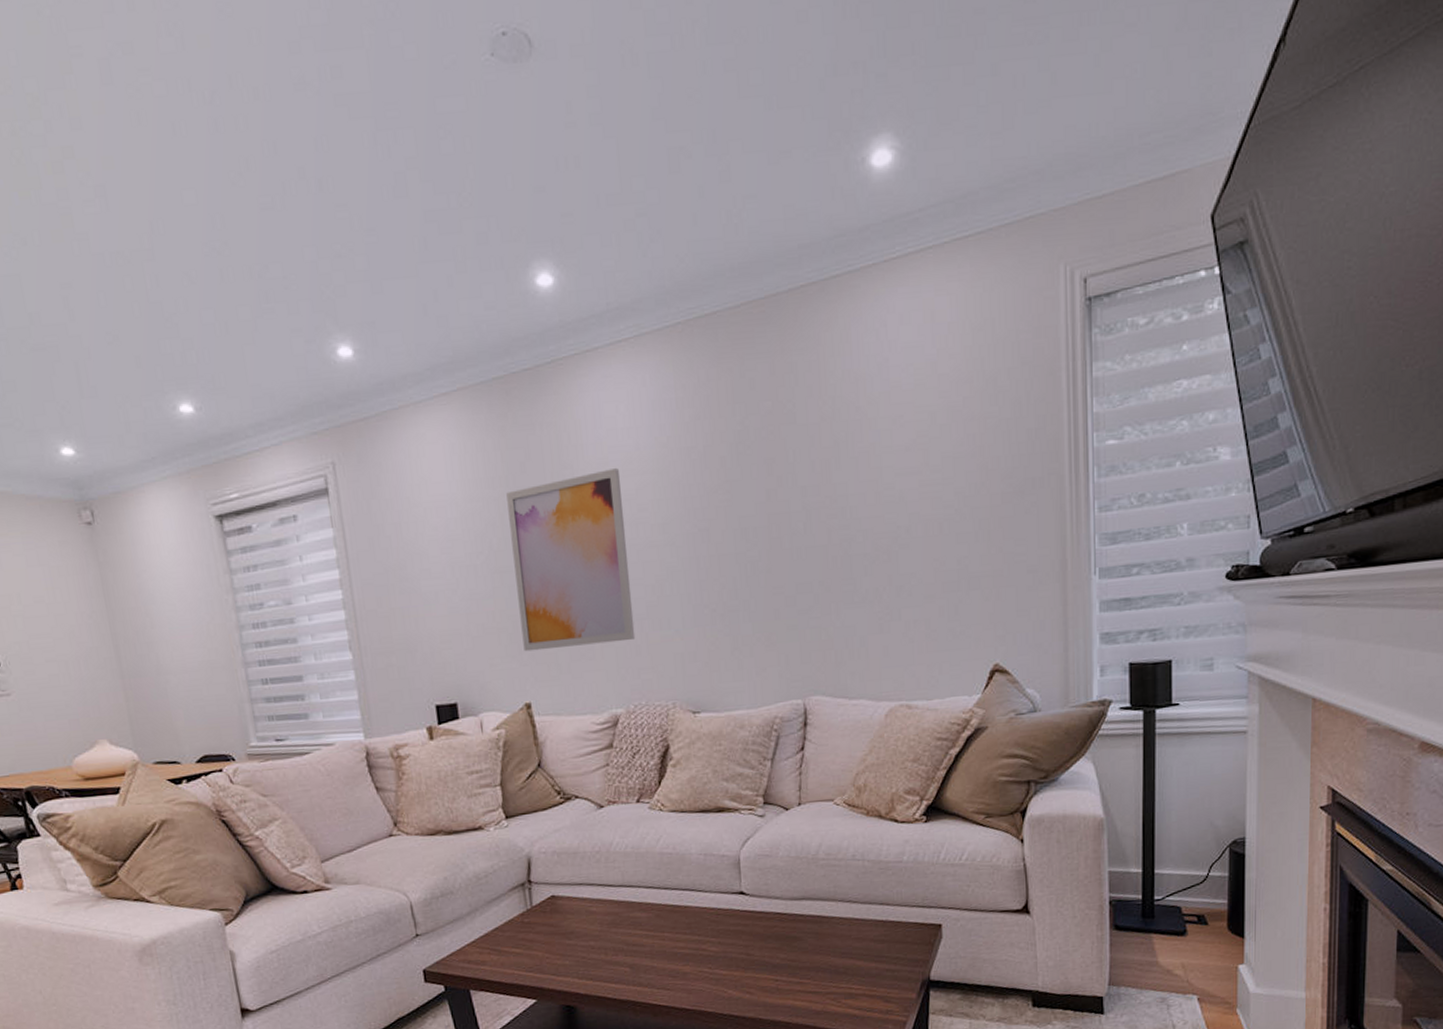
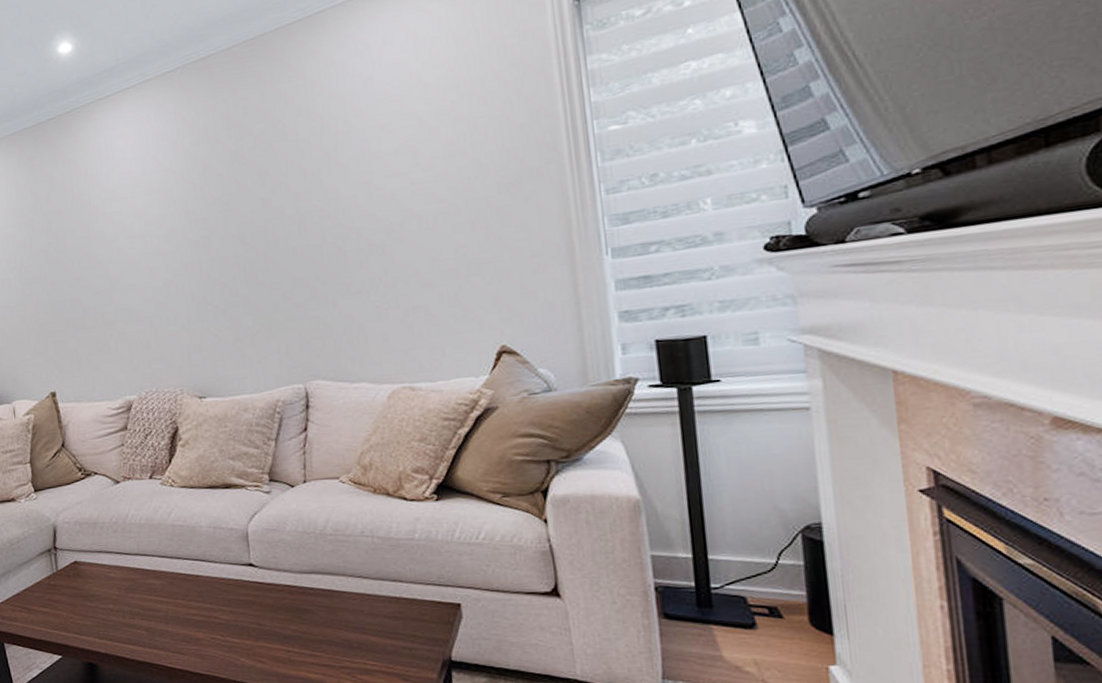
wall art: present [506,468,636,652] -> none [34,191,146,349]

